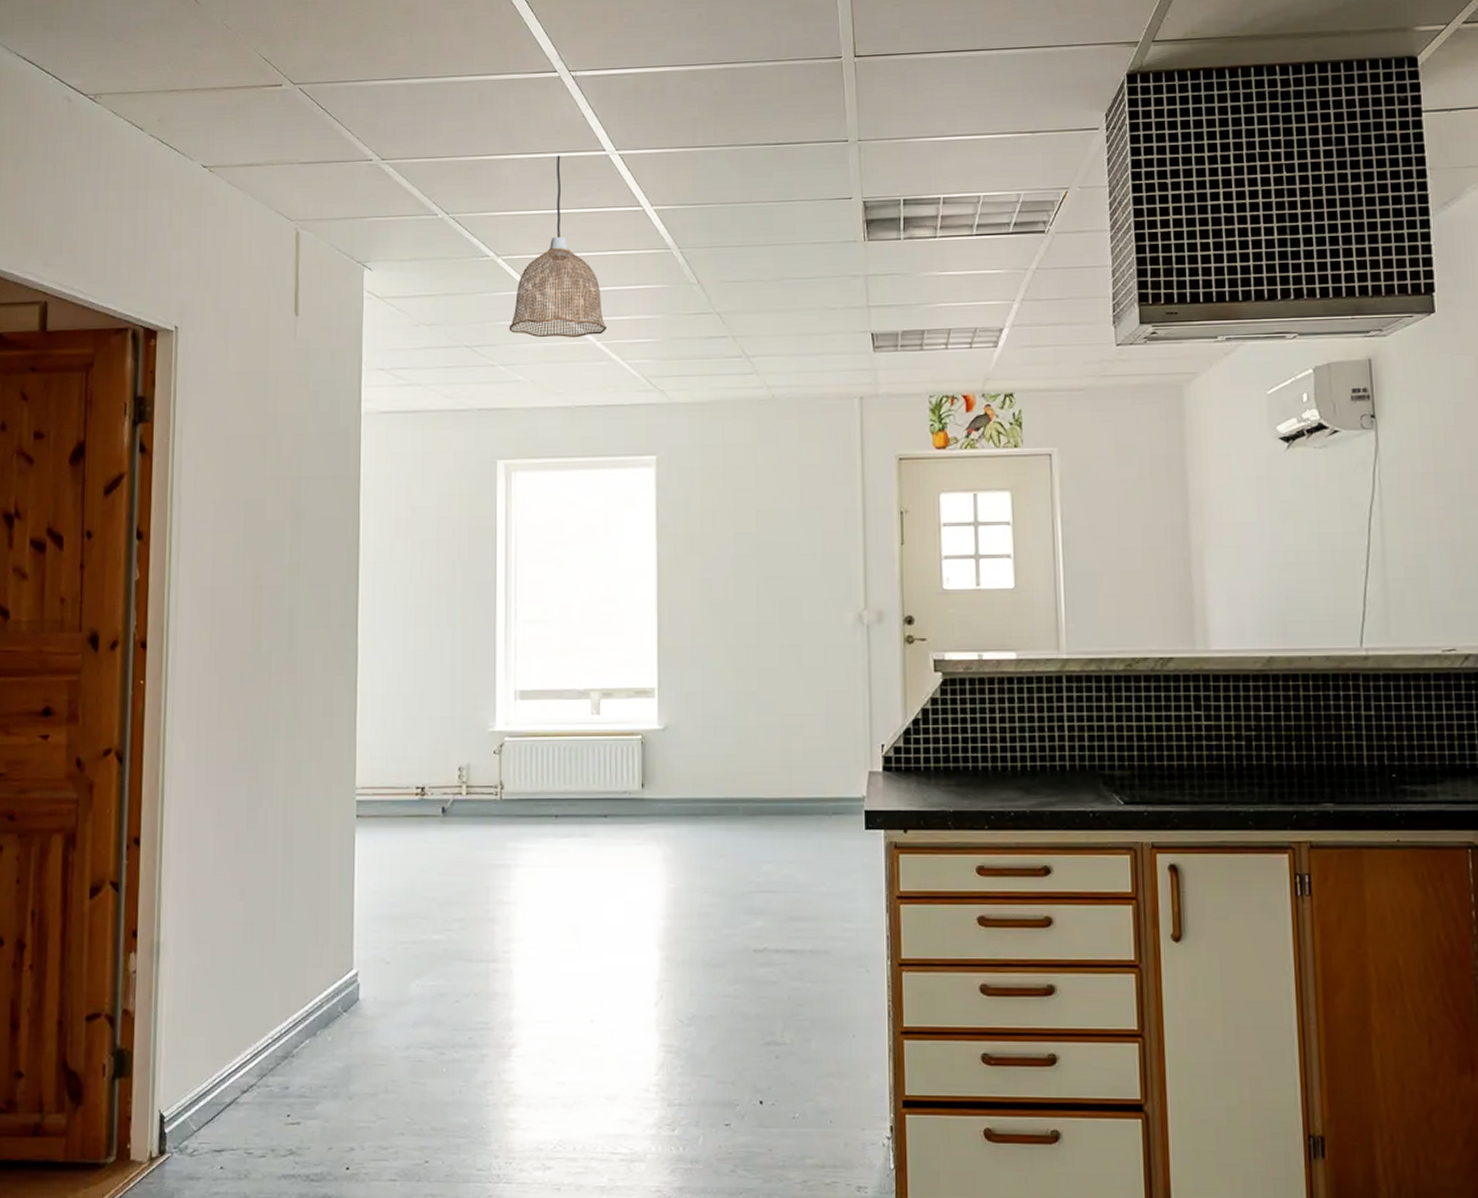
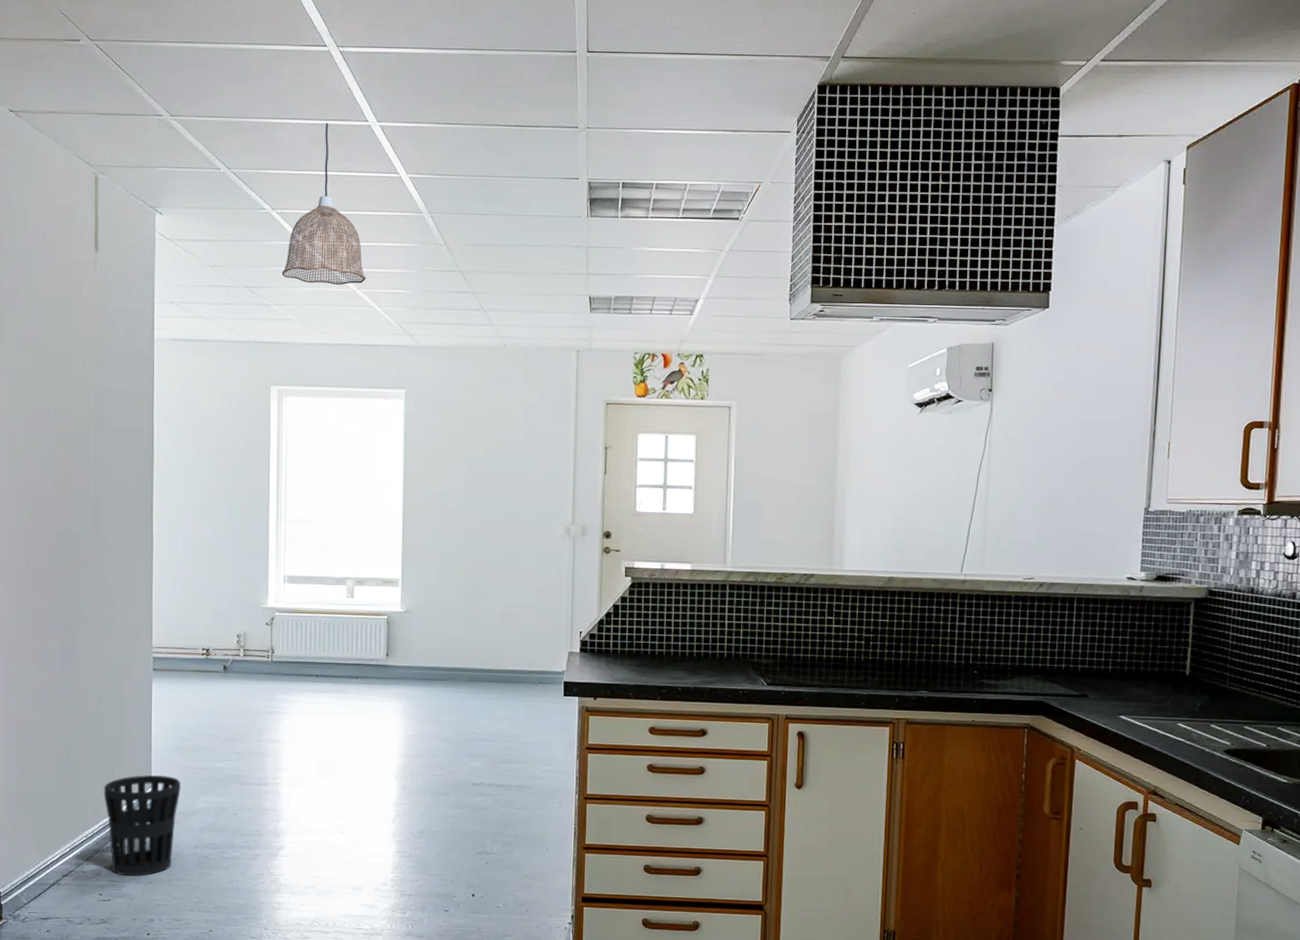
wastebasket: none [294,953,389,1090] -> present [104,774,181,877]

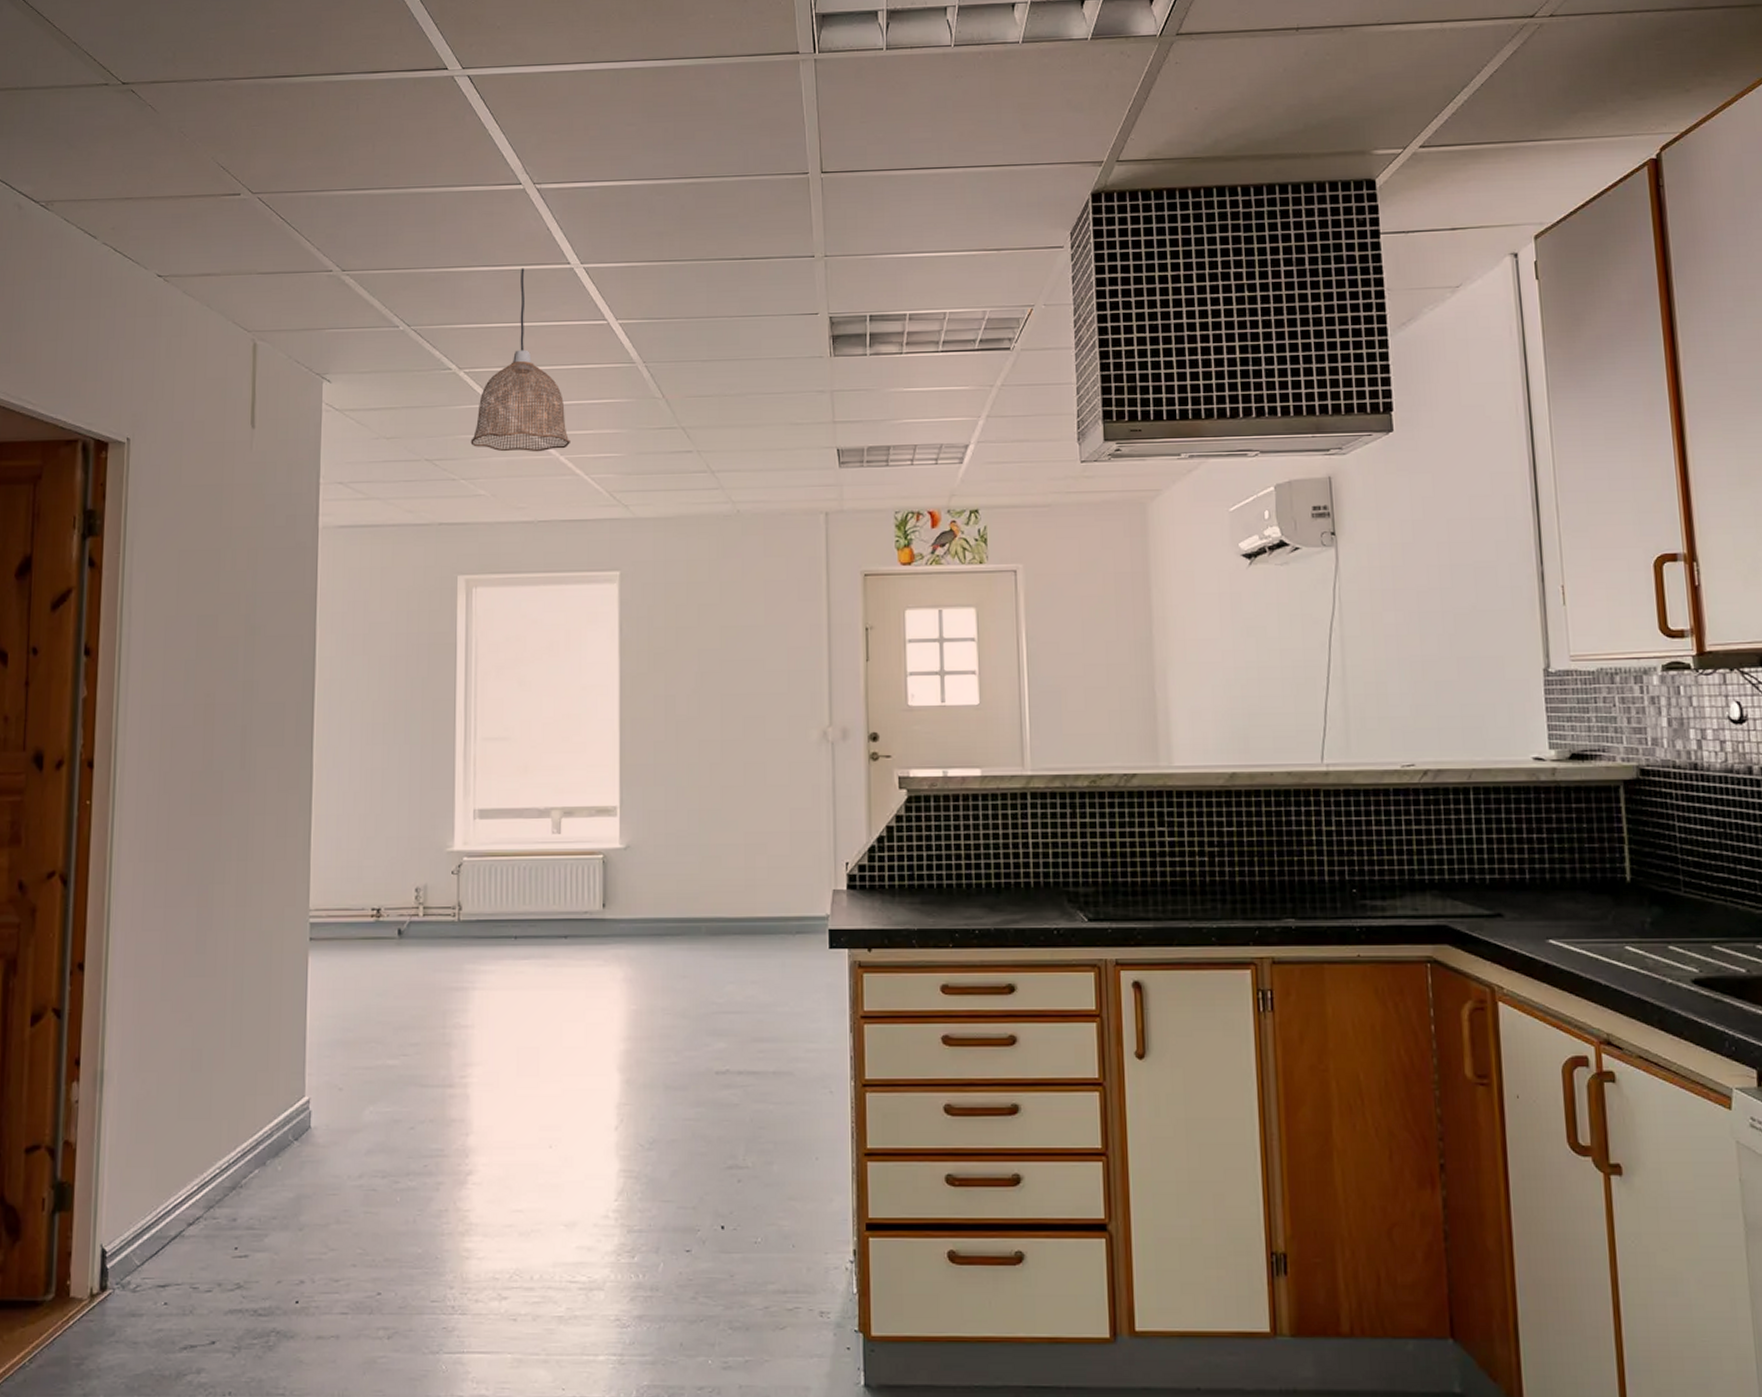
wastebasket: present [104,774,181,877] -> none [243,1079,342,1221]

